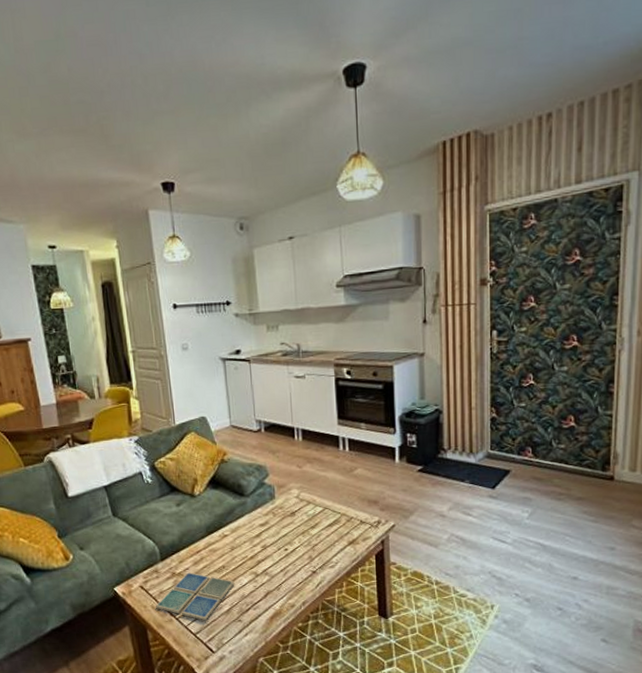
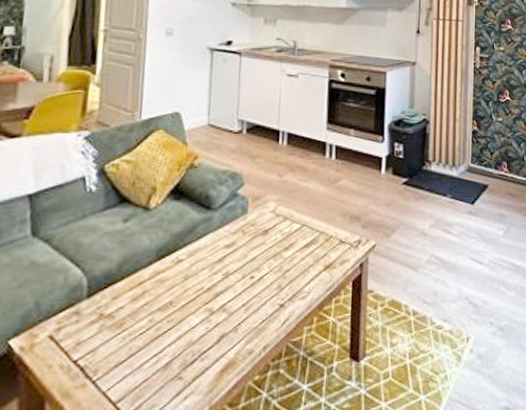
drink coaster: present [156,572,235,621] -> none [66,312,182,383]

